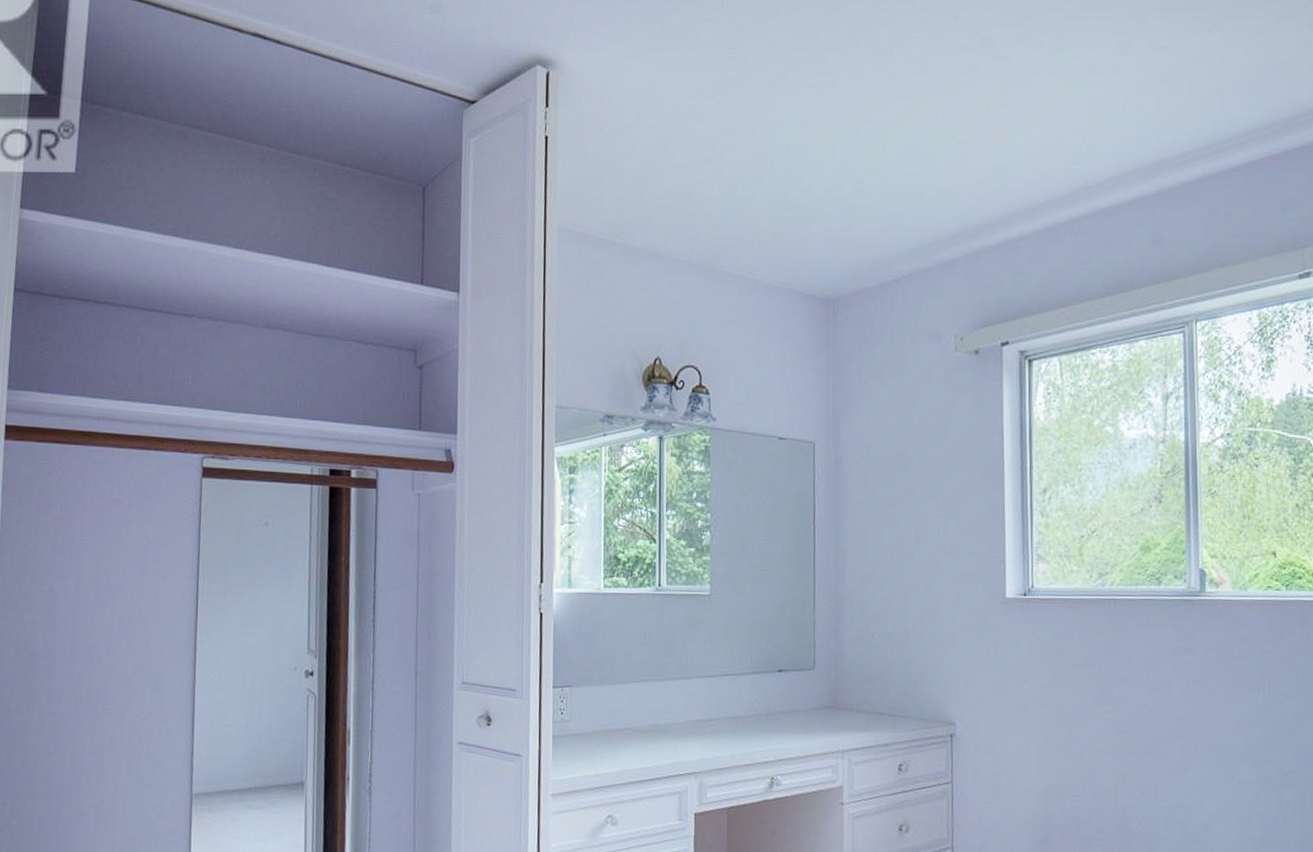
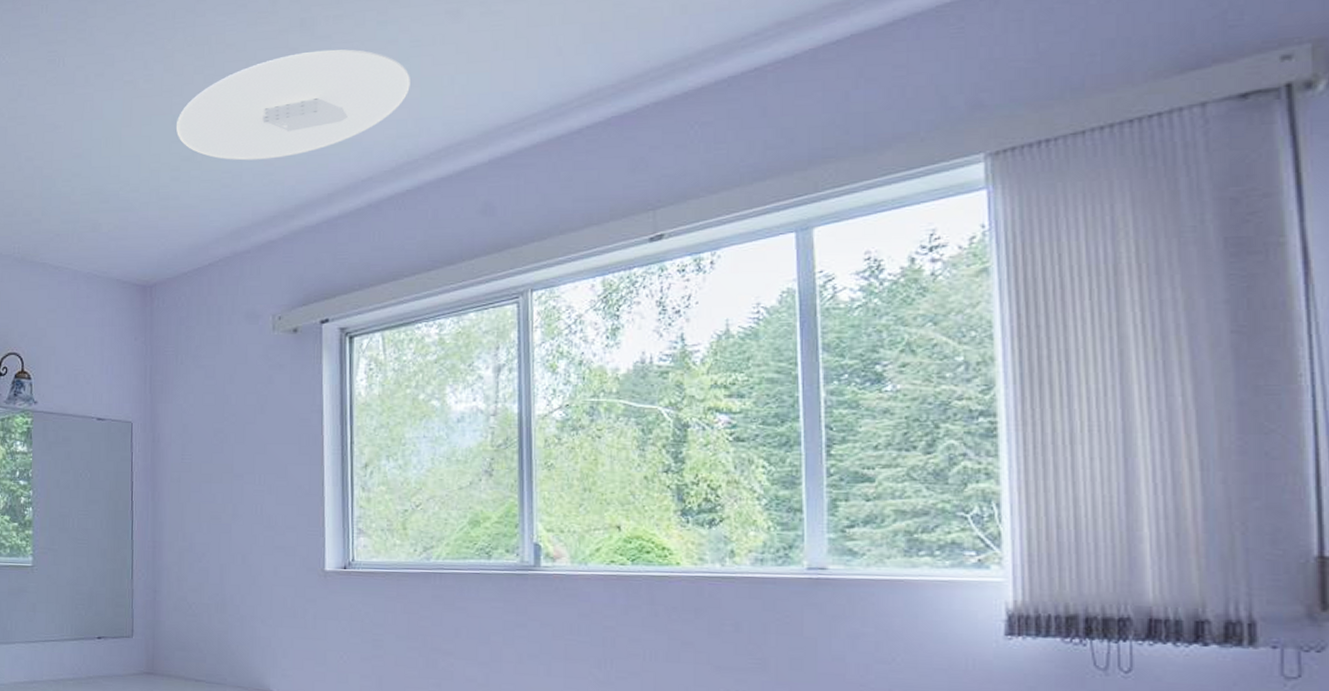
ceiling light: none [859,70,1085,177] -> present [175,49,410,161]

